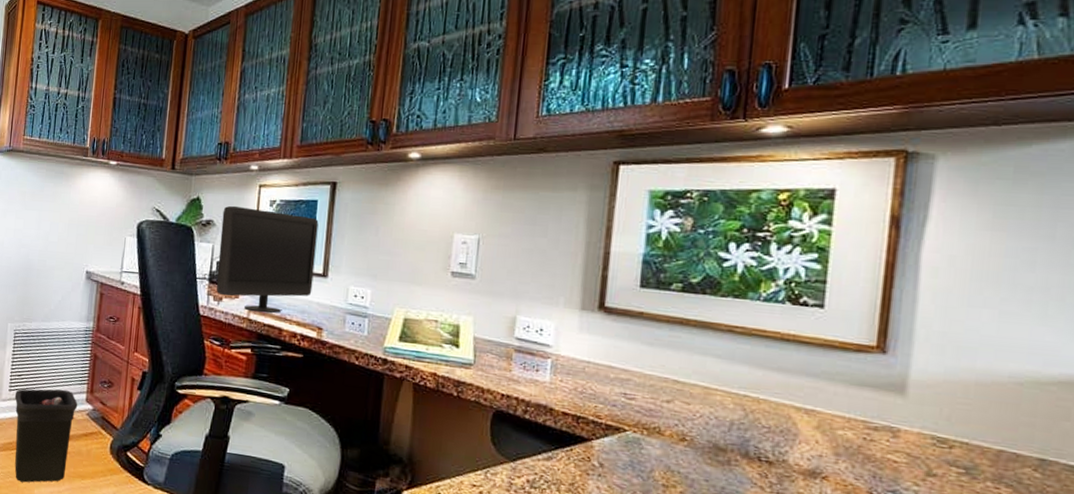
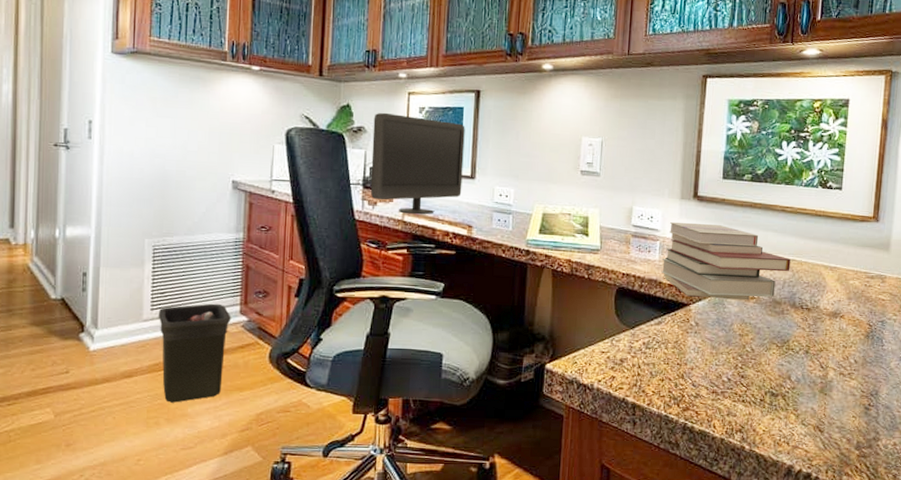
books: none [552,336,742,443] -> present [661,221,791,301]

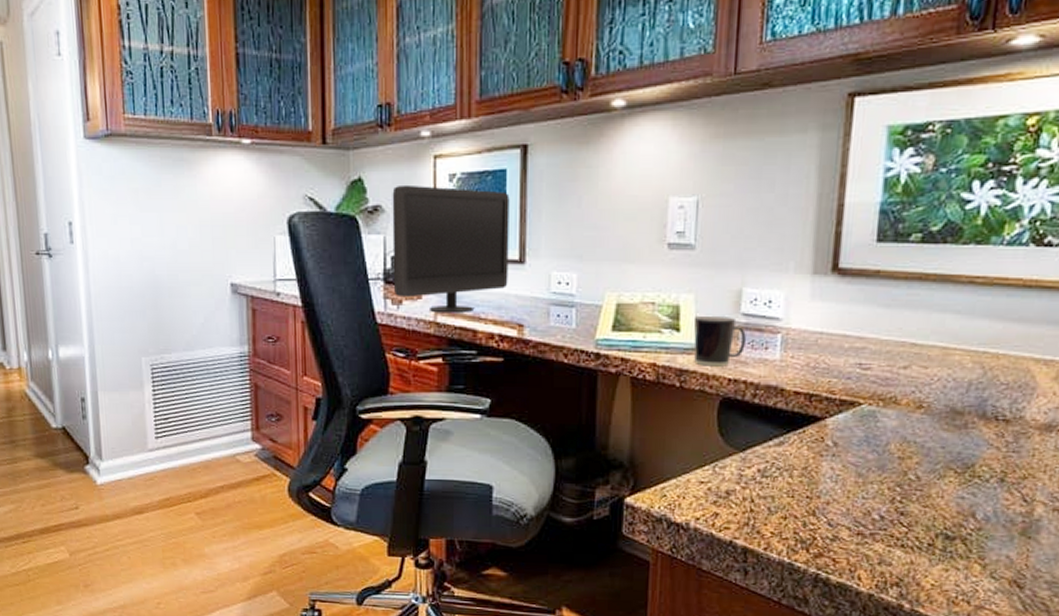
recycling bin: present [158,303,231,403] -> none [163,429,243,542]
mug: none [598,225,635,264] -> present [693,315,746,366]
books: present [661,221,791,301] -> none [783,306,981,411]

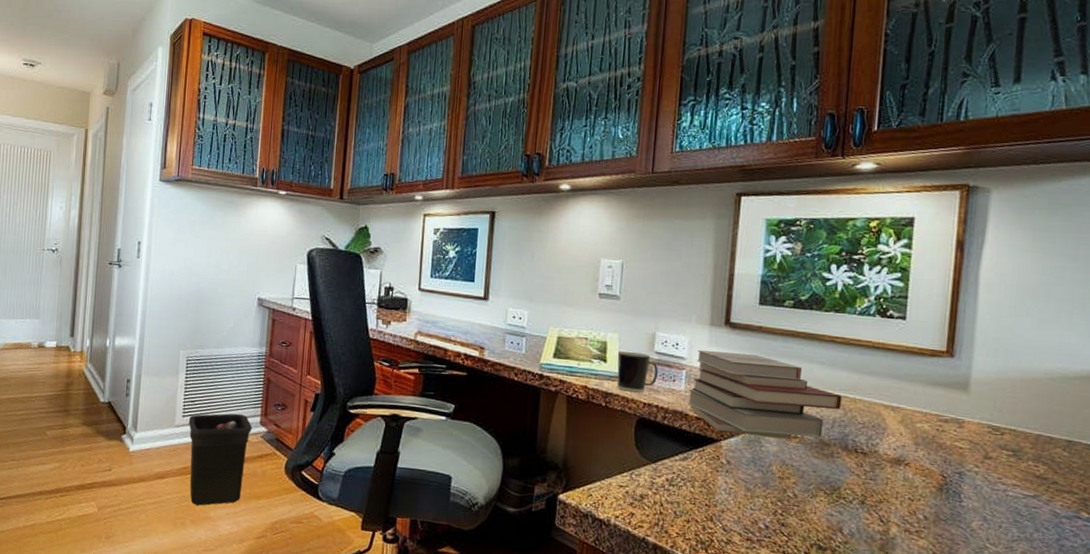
recycling bin: none [163,429,243,542] -> present [188,413,252,506]
computer monitor: present [392,184,510,314] -> none [384,233,479,335]
books: none [783,306,981,411] -> present [687,349,842,440]

